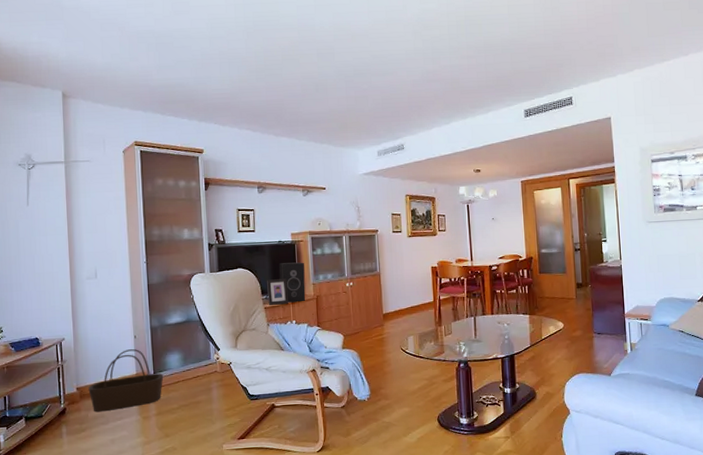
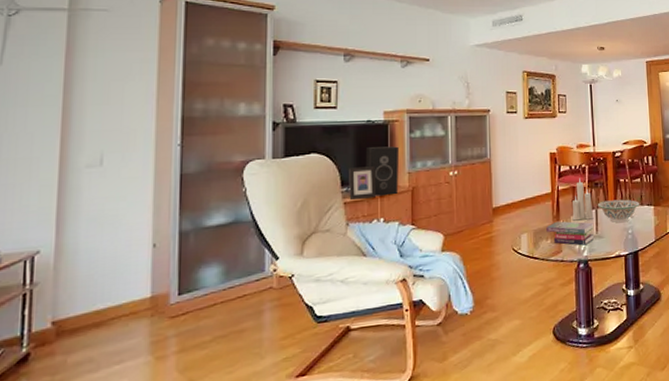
basket: present [88,349,164,412] -> none [71,262,194,356]
books: none [430,326,473,348] -> present [546,221,594,246]
candle: none [452,290,472,326] -> present [571,179,594,221]
decorative bowl: none [475,308,516,329] -> present [597,199,640,223]

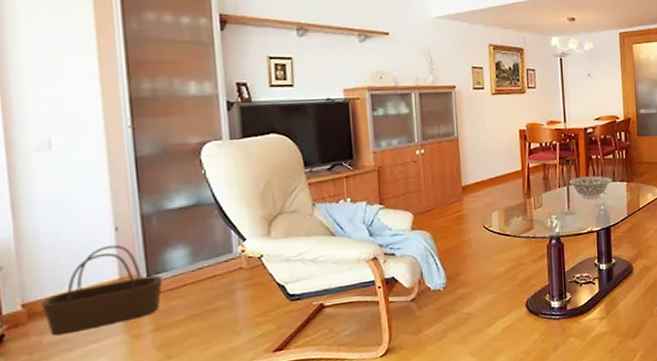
basket: none [71,262,194,356] -> present [41,245,163,336]
picture frame: present [349,166,377,200] -> none [311,146,342,180]
speaker: present [365,146,399,196] -> none [327,125,364,177]
books: present [546,221,594,246] -> none [517,198,566,222]
candle: present [571,179,594,221] -> none [542,156,565,198]

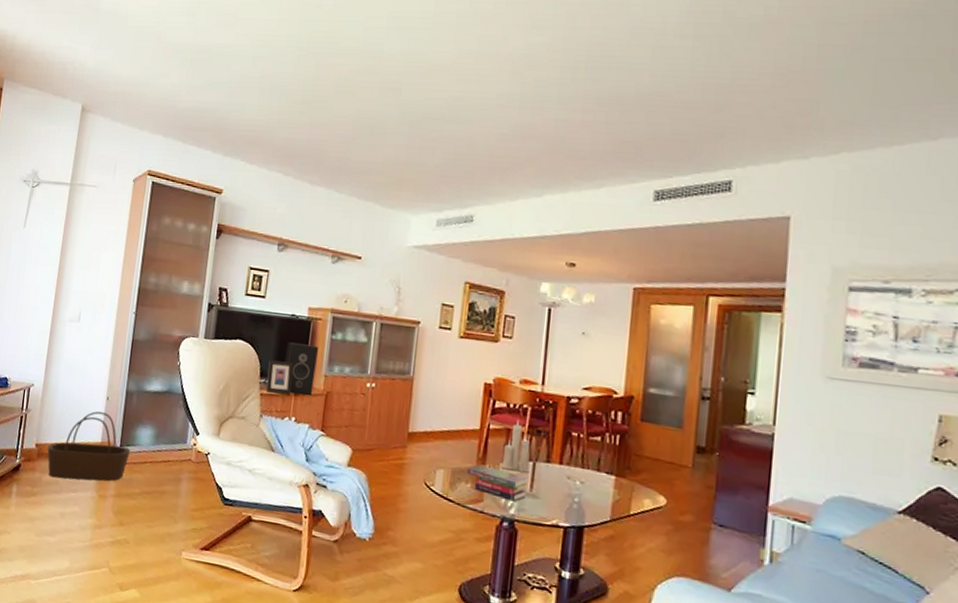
picture frame: none [311,146,342,180] -> present [266,360,294,395]
speaker: none [327,125,364,177] -> present [284,342,318,396]
books: none [517,198,566,222] -> present [467,464,529,502]
candle: none [542,156,565,198] -> present [501,421,531,473]
decorative bowl: present [568,176,612,200] -> none [536,454,596,487]

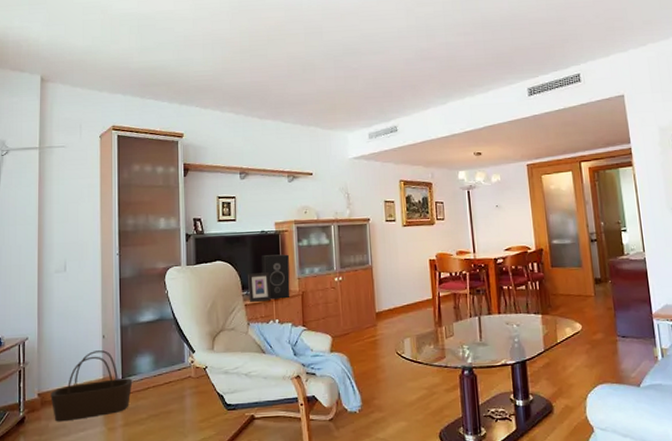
books: present [467,464,529,502] -> none [429,327,478,353]
candle: present [501,421,531,473] -> none [453,285,477,327]

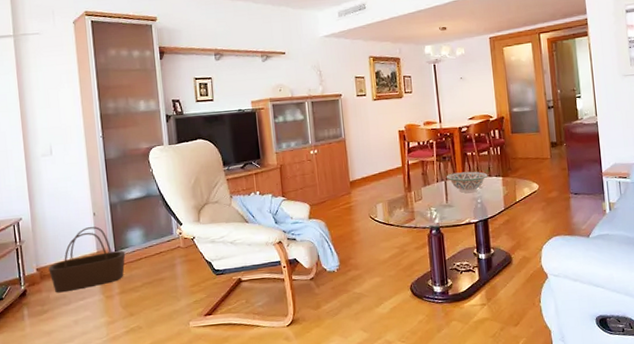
picture frame: present [248,272,272,302] -> none [228,148,252,176]
speaker: present [261,254,290,300] -> none [239,130,269,173]
decorative bowl: none [480,307,526,331] -> present [446,171,488,193]

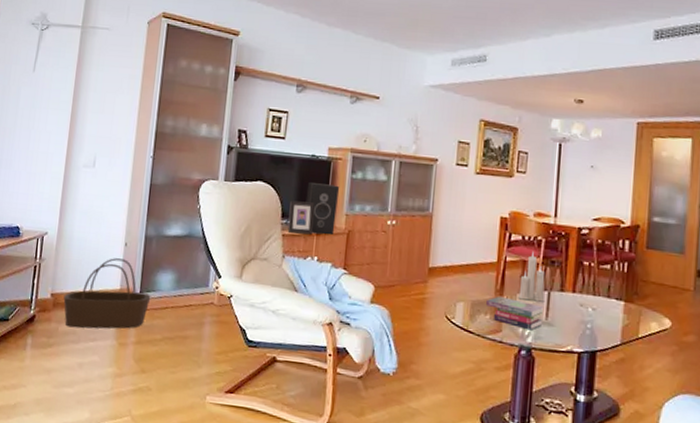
picture frame: none [228,148,252,176] -> present [287,200,315,234]
speaker: none [239,130,269,173] -> present [305,183,339,236]
books: none [399,192,444,214] -> present [486,296,544,331]
candle: none [421,153,443,192] -> present [518,252,546,302]
decorative bowl: present [446,171,488,193] -> none [550,283,606,314]

